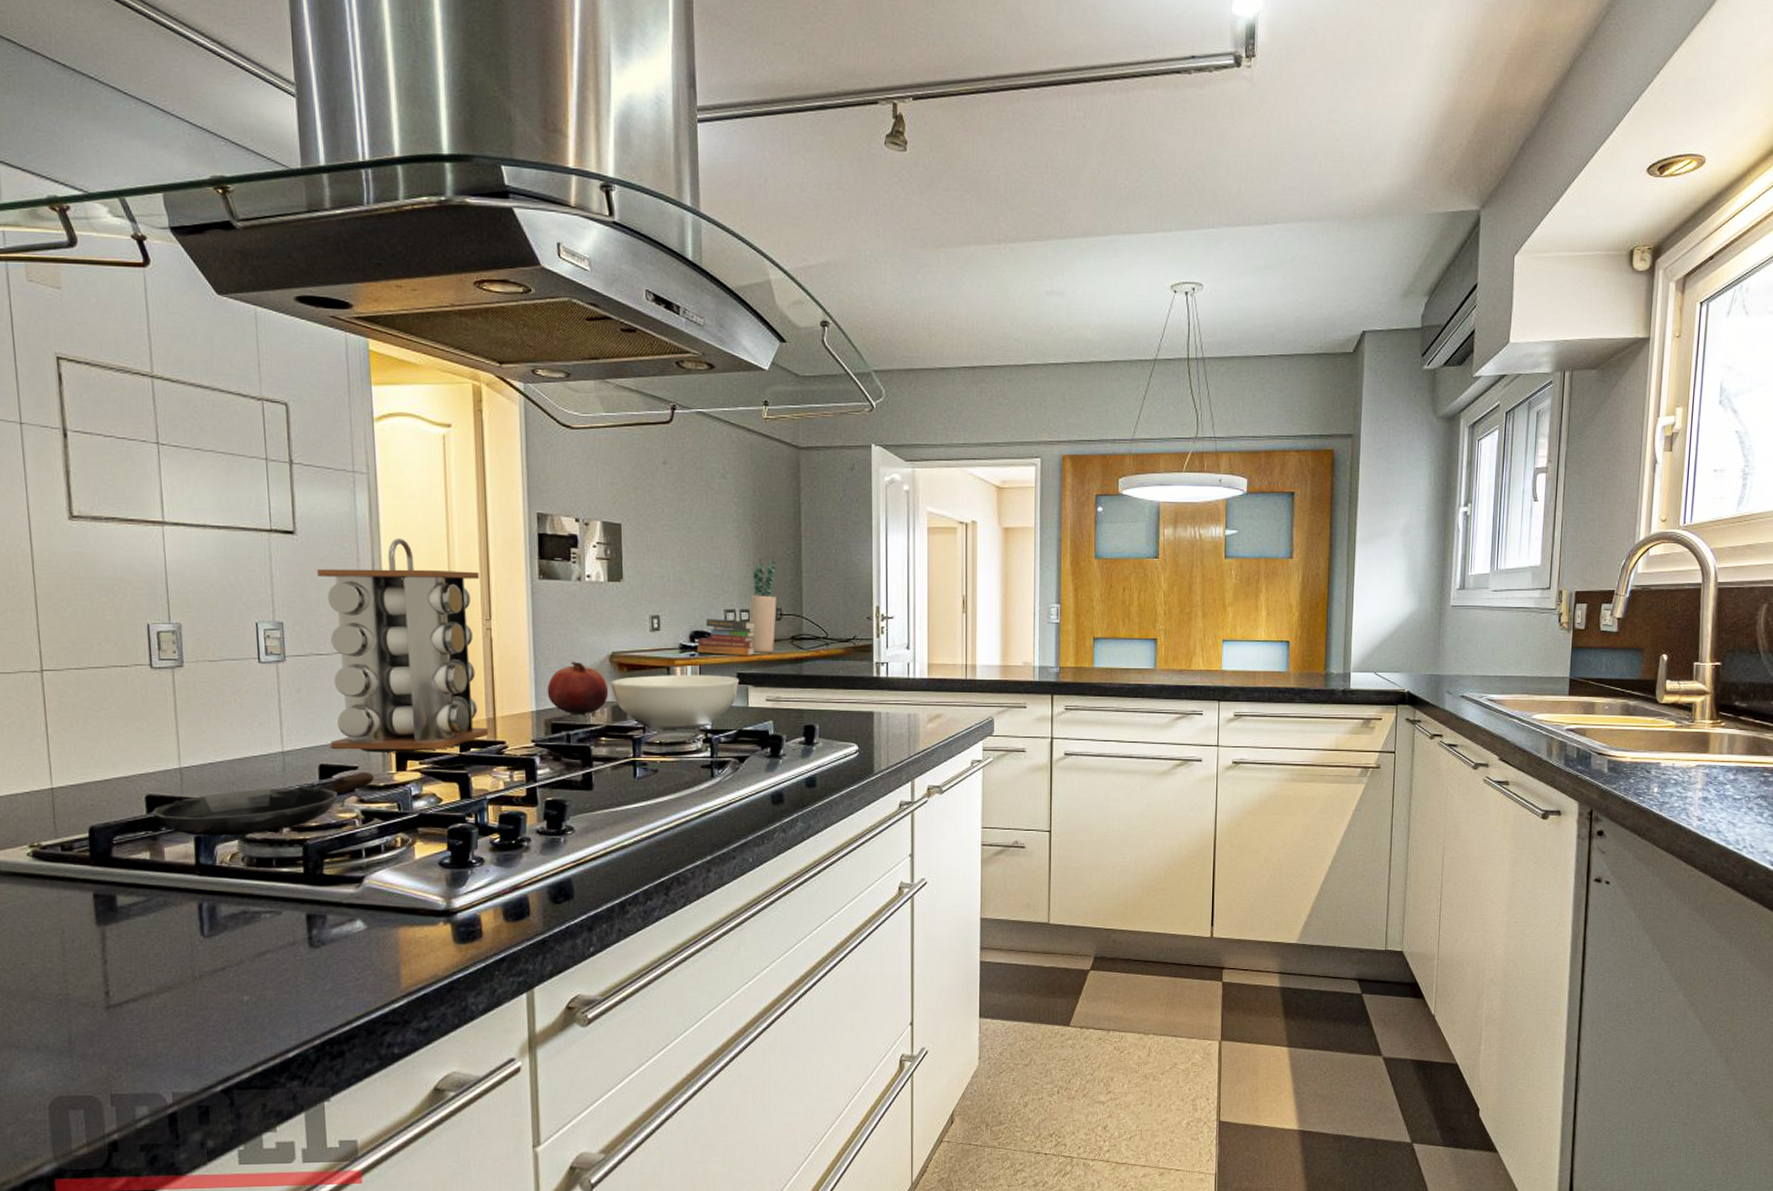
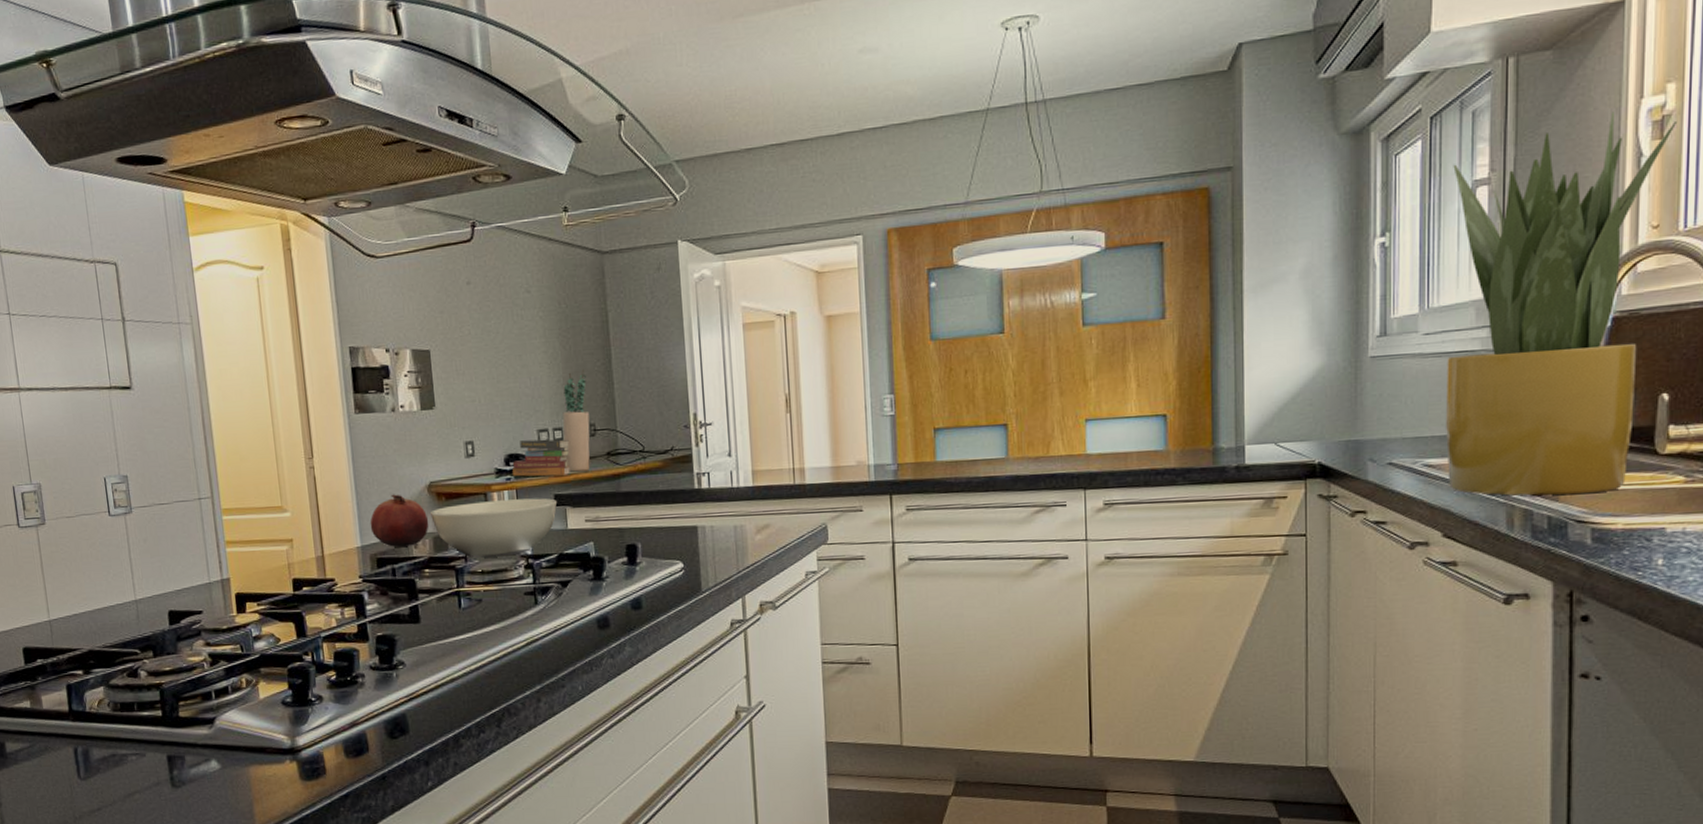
frying pan: present [151,771,375,836] -> none [29,615,218,684]
spice rack: present [317,539,489,753] -> none [154,385,319,597]
planter: none [1505,425,1683,732] -> present [1445,111,1678,496]

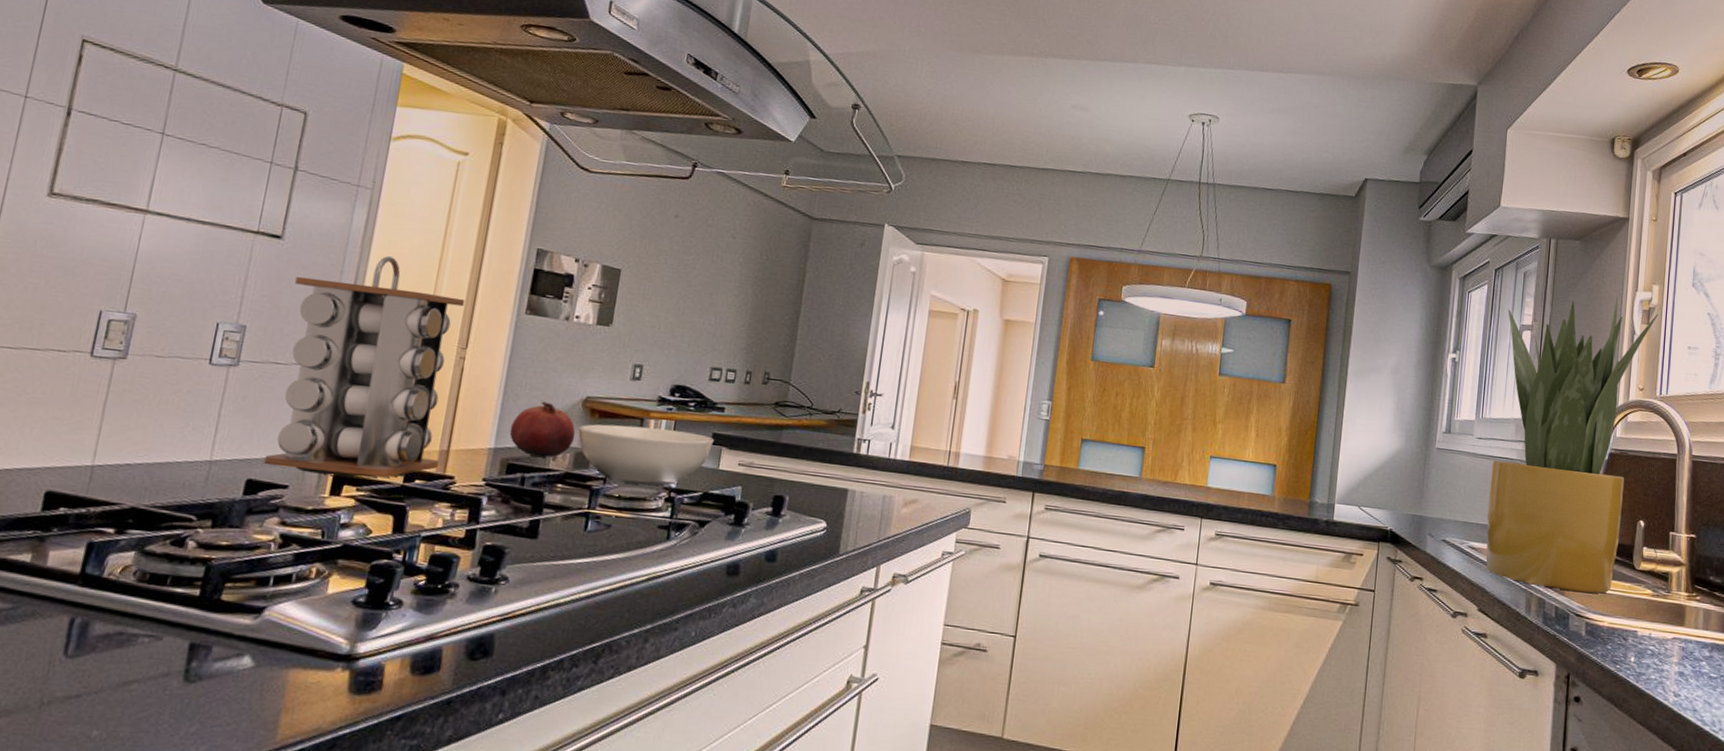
spice rack: none [154,385,319,597] -> present [264,256,465,478]
books: present [512,439,570,477] -> none [676,374,740,418]
vase: present [562,369,591,473] -> none [731,320,771,418]

